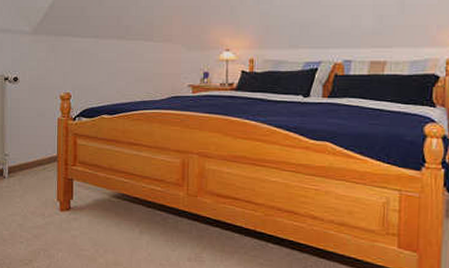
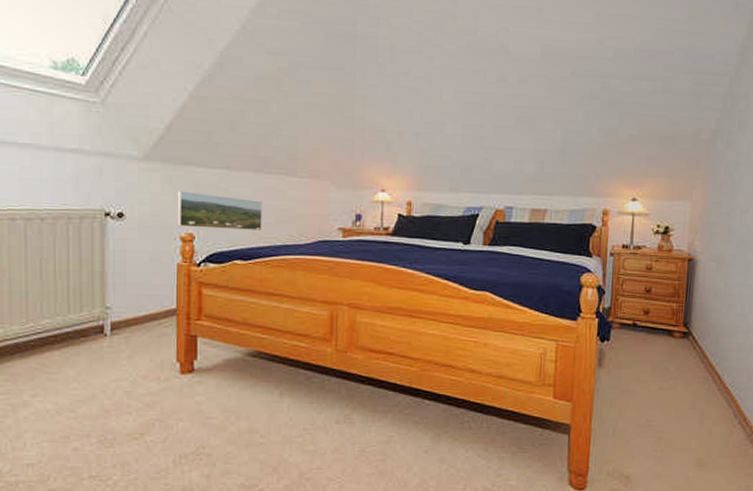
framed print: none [57,58,124,89] -> present [177,191,262,230]

